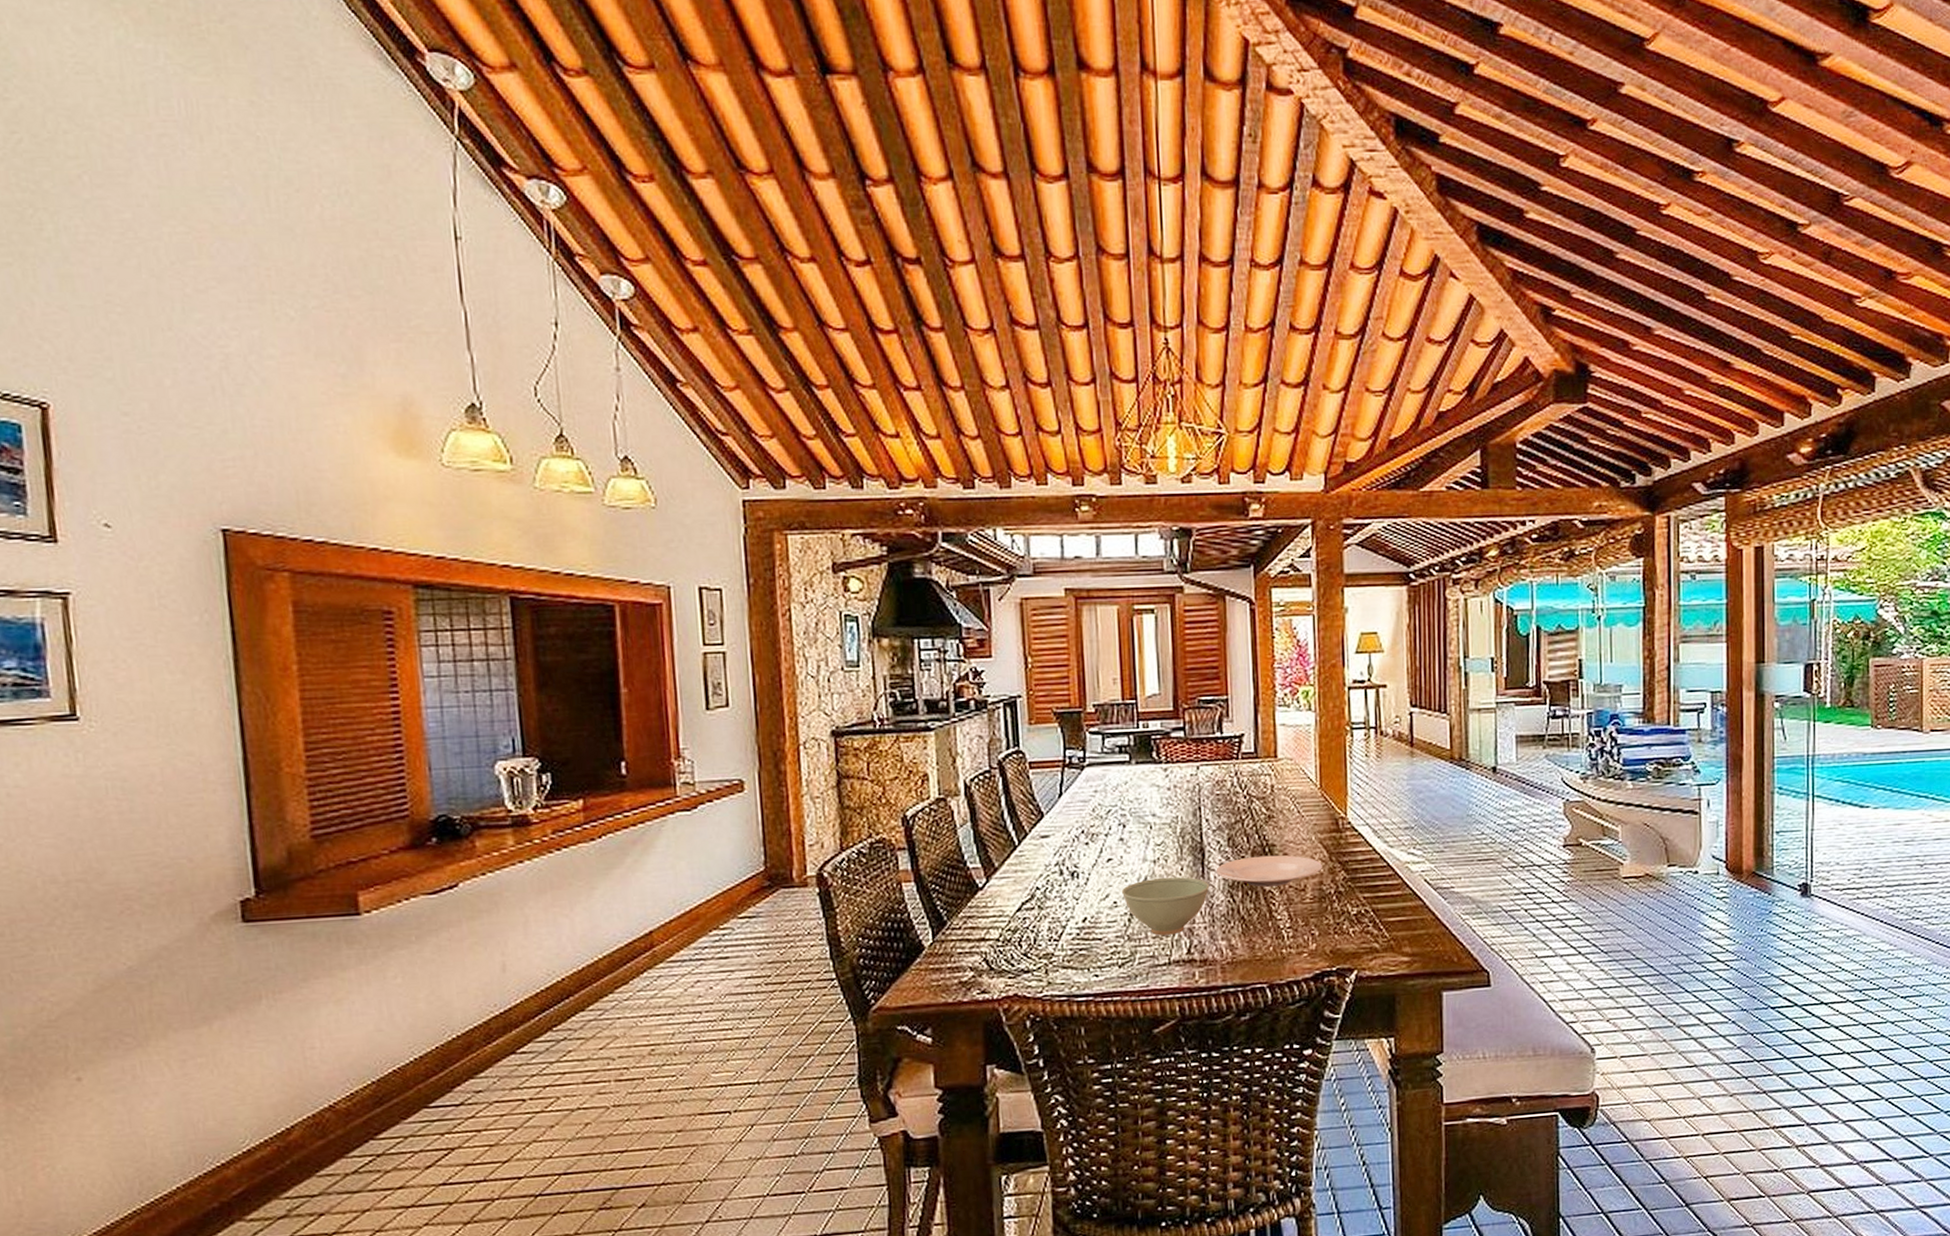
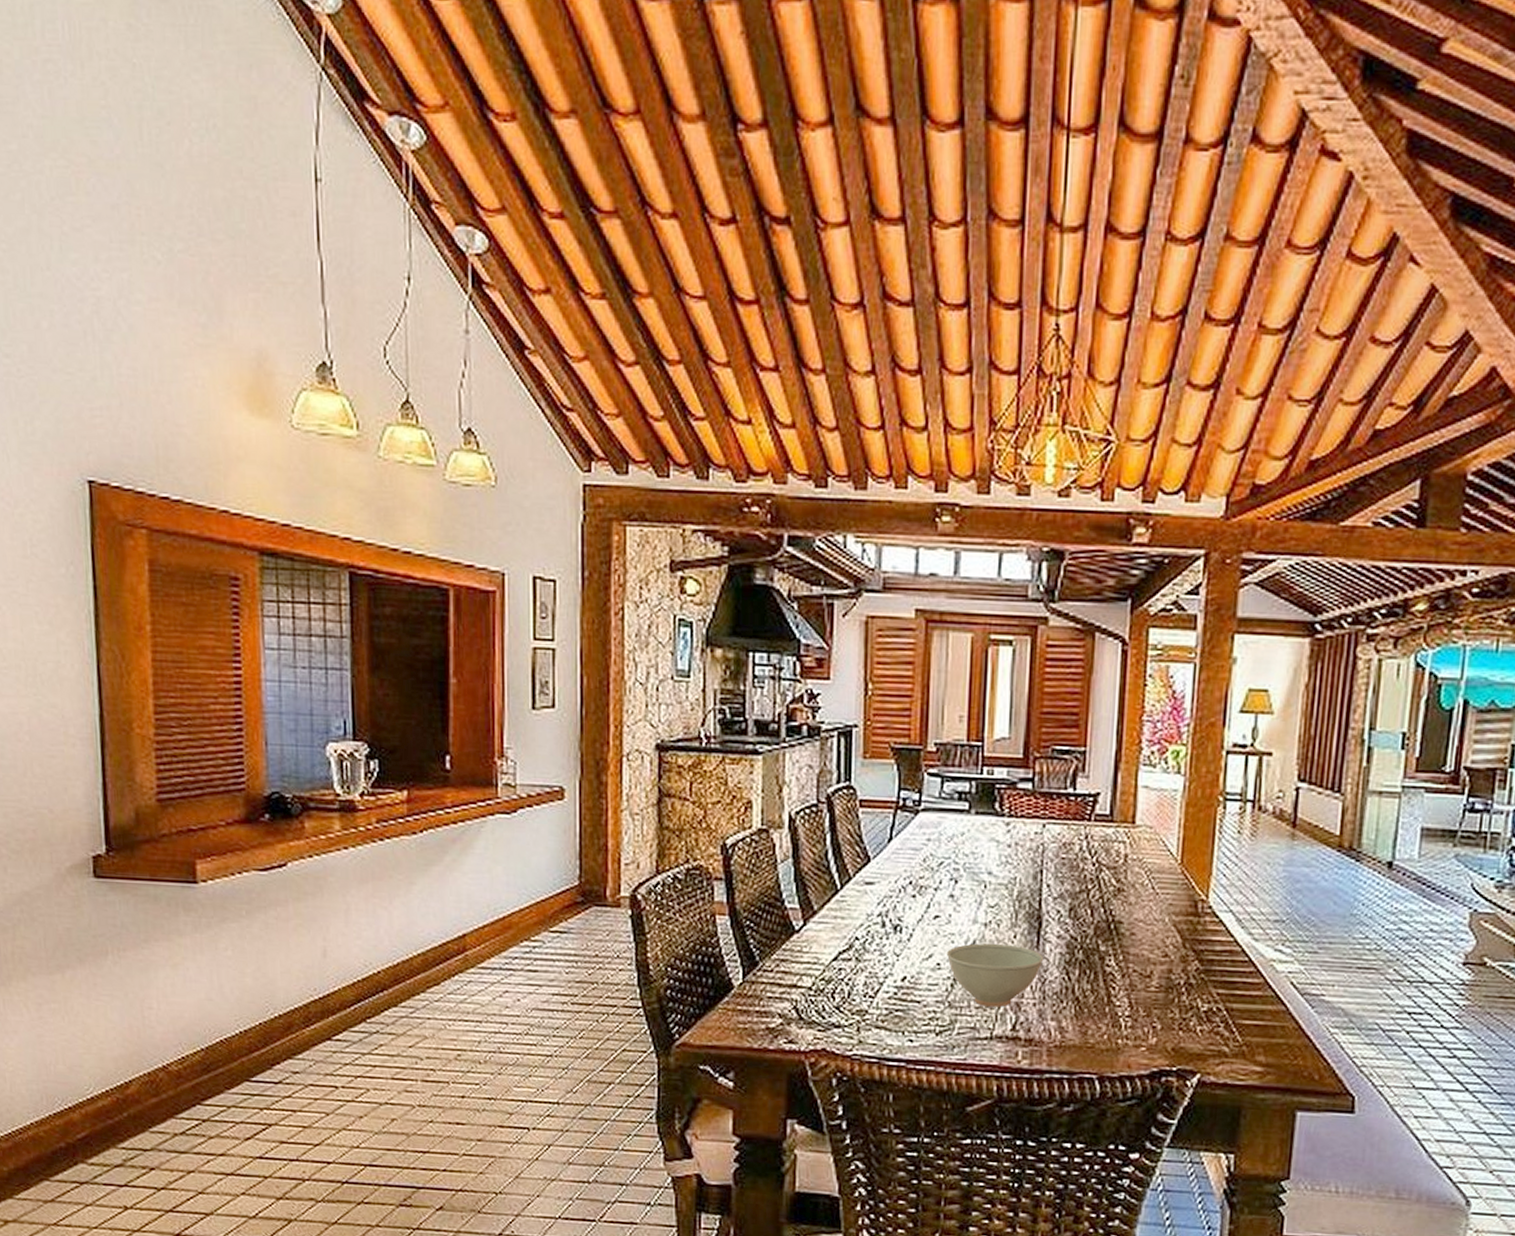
plate: present [1216,855,1322,887] -> none [1052,932,1174,969]

